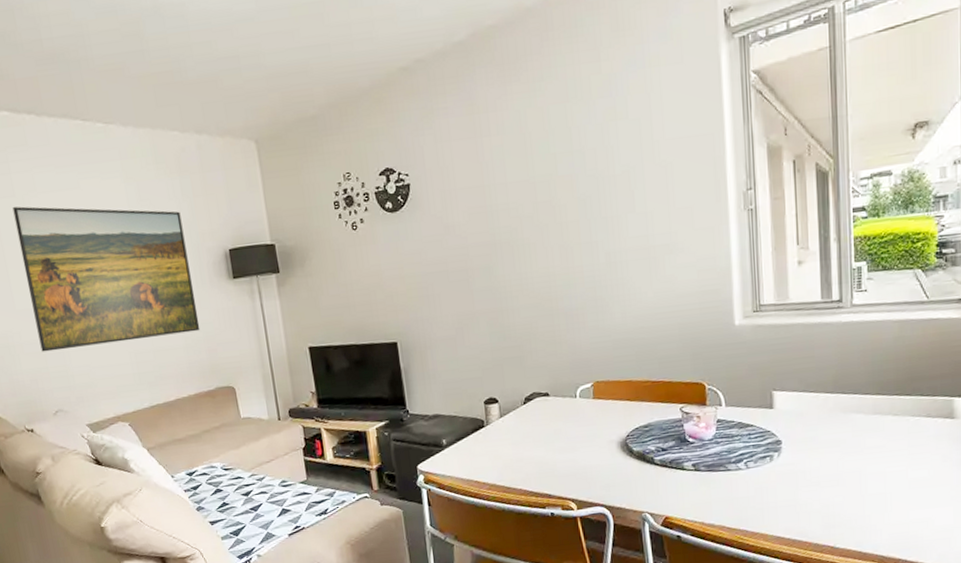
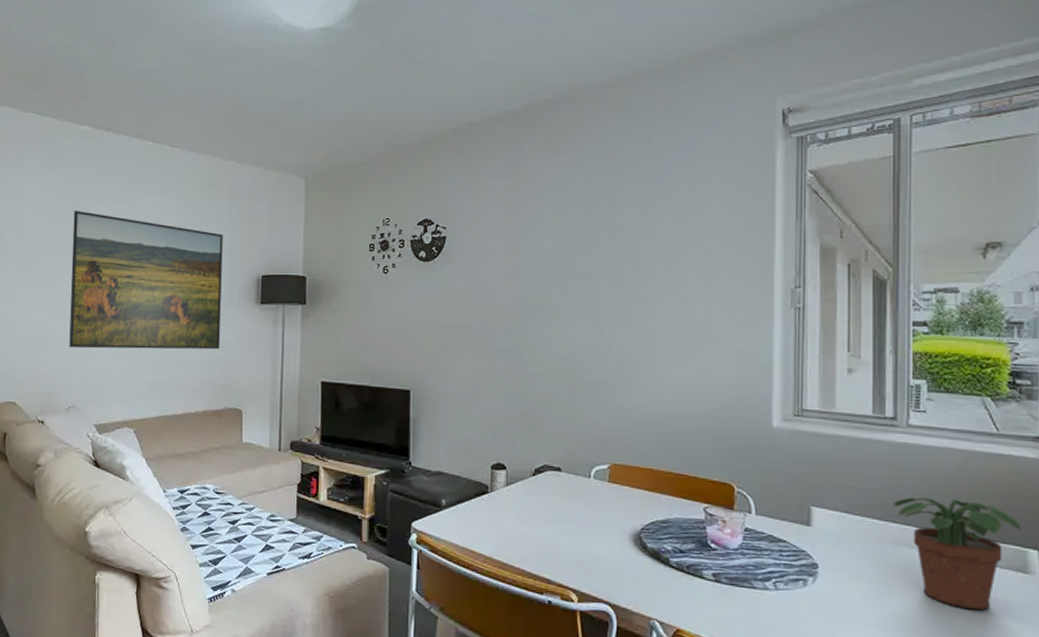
potted plant: none [842,364,949,457] -> present [894,497,1022,611]

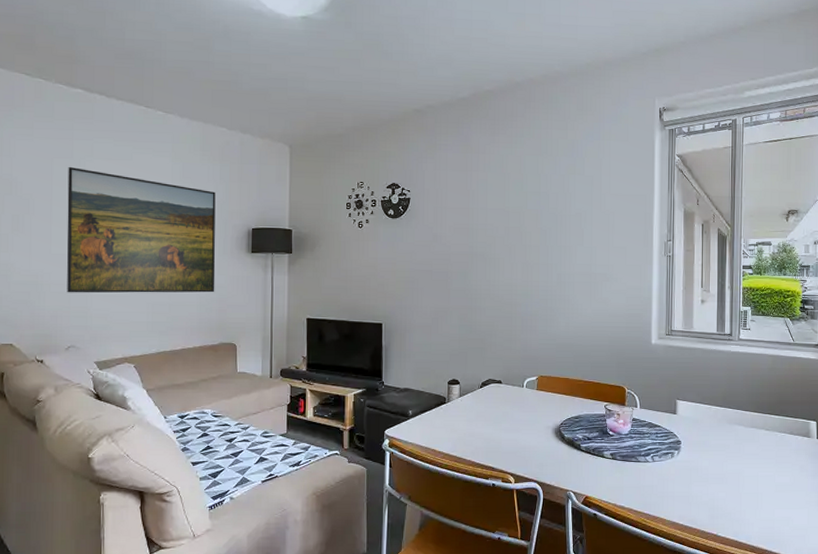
potted plant: present [894,497,1022,611] -> none [729,389,807,465]

